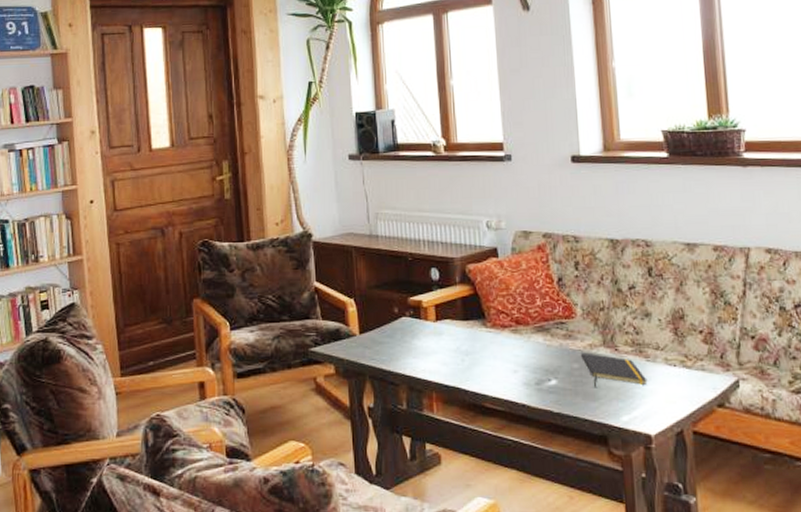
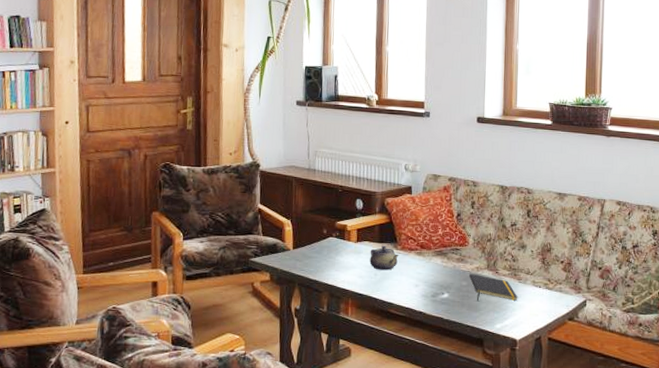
teapot: none [453,323,490,354] -> present [369,245,399,270]

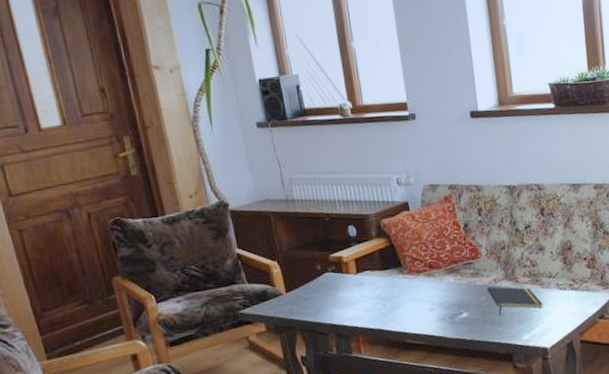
teapot: present [369,245,399,270] -> none [373,272,407,300]

